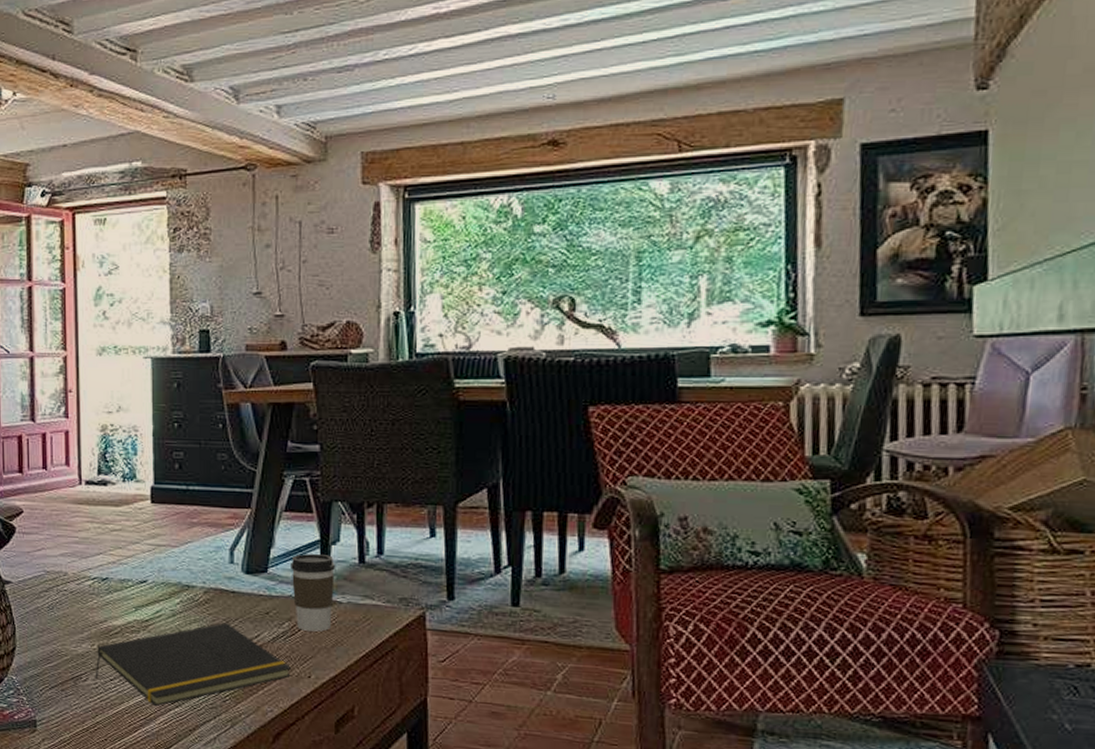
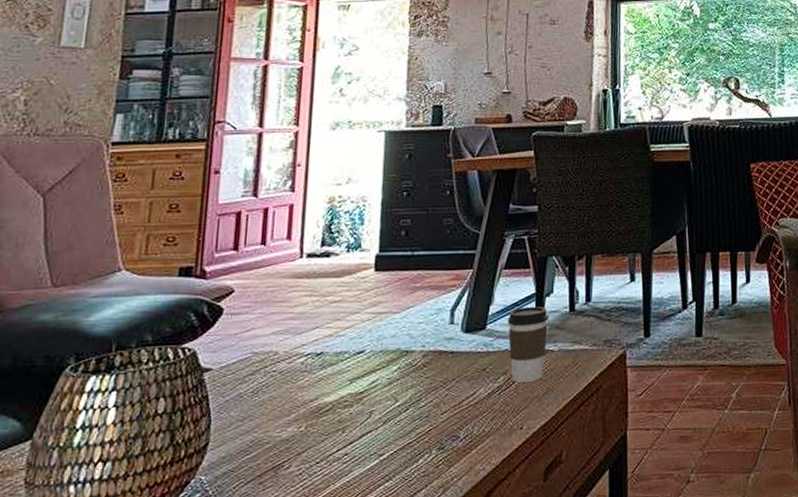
notepad: present [95,622,291,707] -> none [299,384,504,485]

